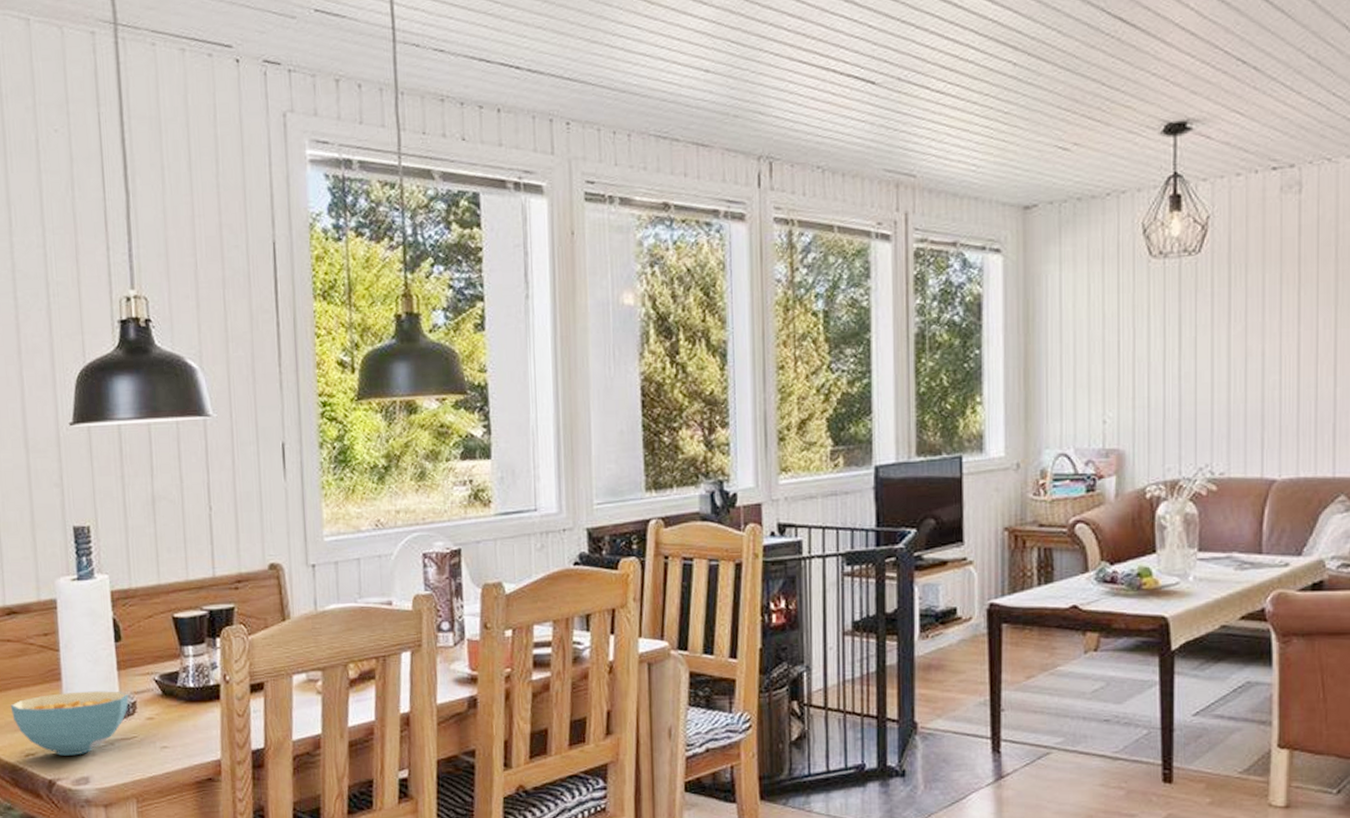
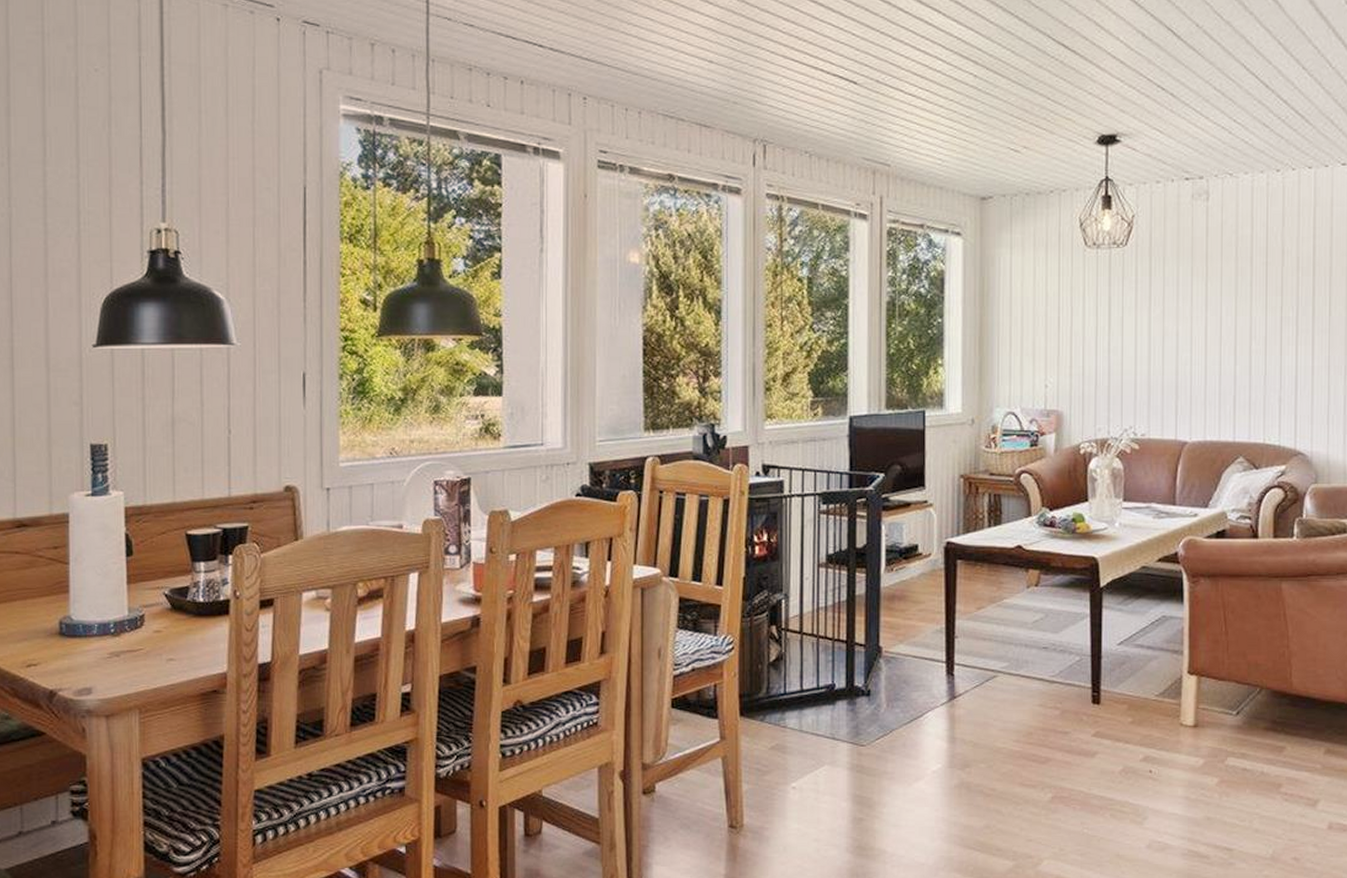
cereal bowl: present [10,691,129,756] -> none [14,604,137,667]

